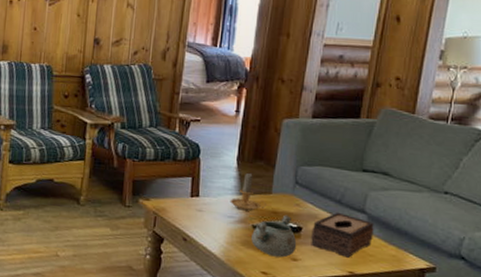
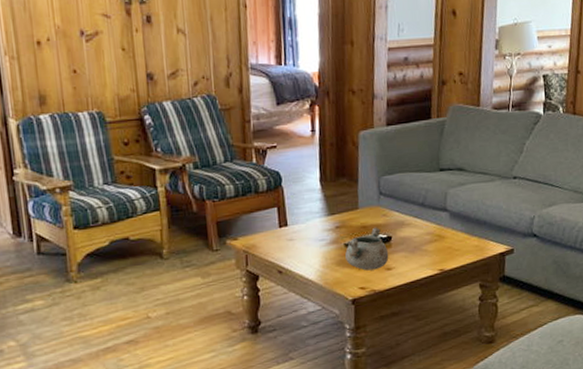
candle: present [230,173,266,211] -> none [319,193,355,231]
tissue box: present [311,212,374,258] -> none [401,214,457,257]

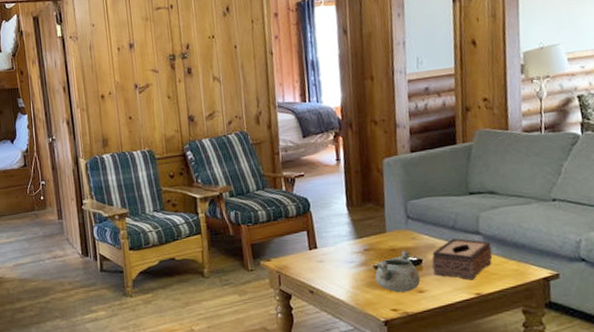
tissue box: none [401,214,457,257] -> present [431,237,493,280]

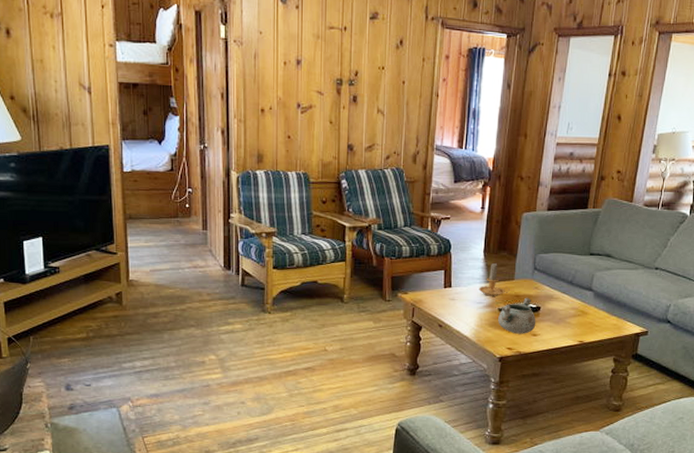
candle: none [347,217,383,254] -> present [478,263,510,296]
tissue box: present [431,237,493,280] -> none [548,291,599,330]

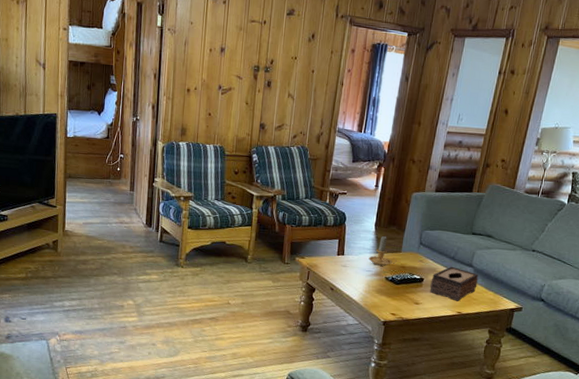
decorative bowl: present [498,297,536,334] -> none [384,269,419,302]
tissue box: none [548,291,599,330] -> present [430,266,479,301]

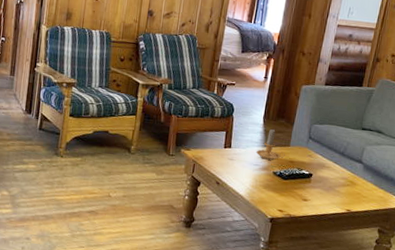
tissue box: present [430,266,479,301] -> none [318,162,368,199]

